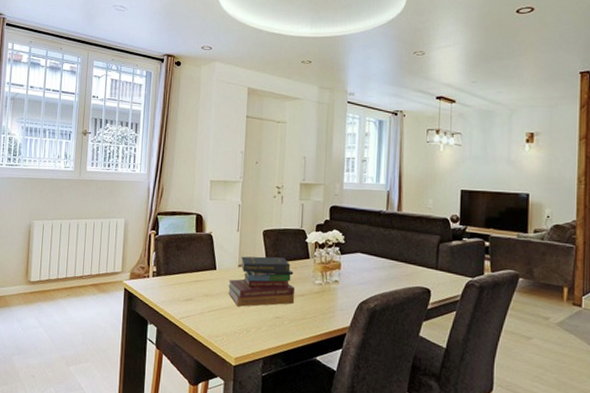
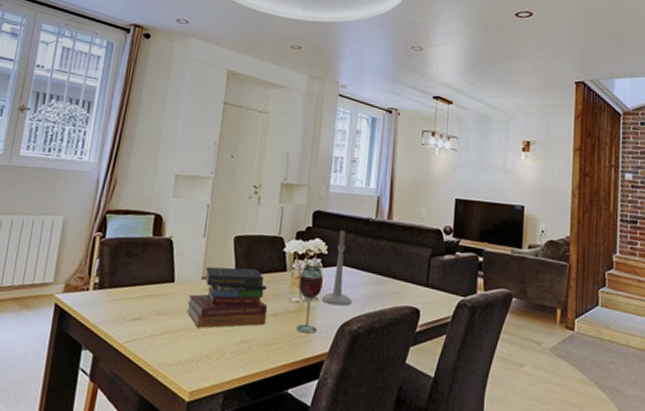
wineglass: none [320,252,342,311] -> present [296,264,323,334]
candlestick: none [341,221,369,287] -> present [321,230,353,306]

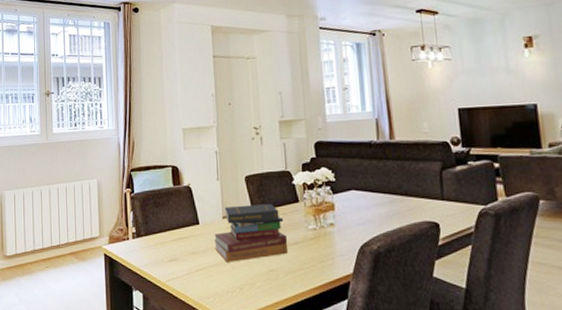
wineglass: present [296,264,323,334] -> none [312,193,338,257]
candlestick: present [321,230,353,306] -> none [337,156,368,229]

